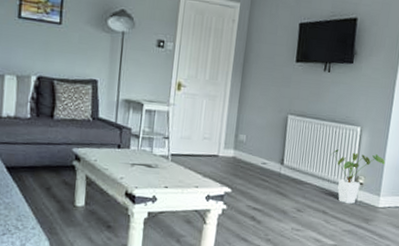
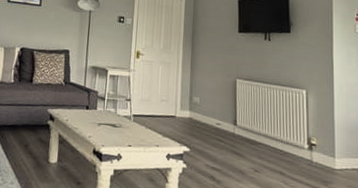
house plant: present [330,149,386,204] -> none [280,111,335,165]

